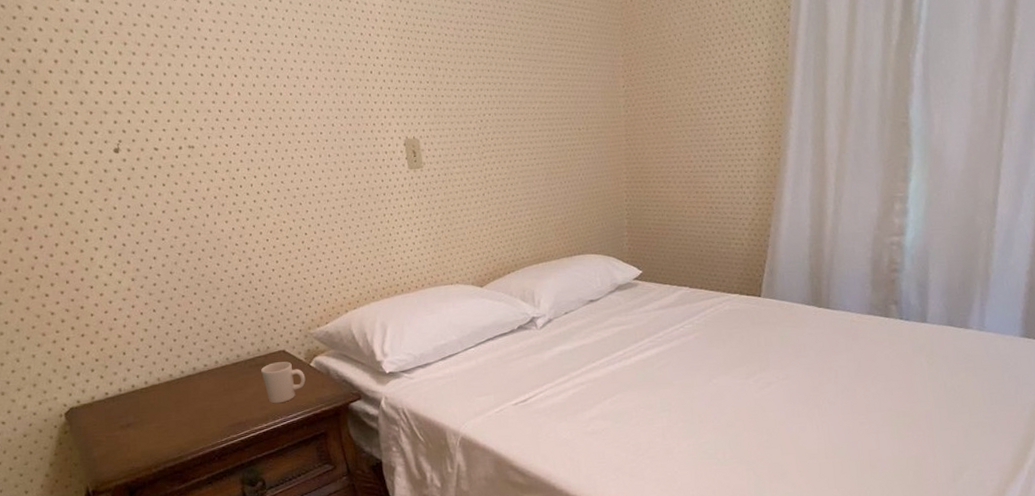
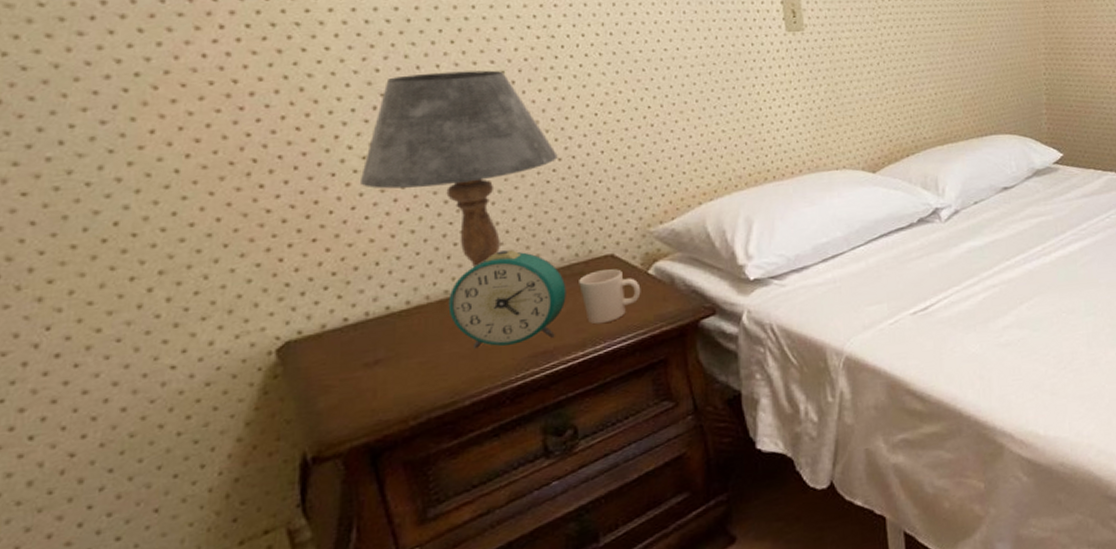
table lamp: none [109,206,242,358] -> present [359,70,558,268]
alarm clock: none [172,345,253,418] -> present [448,250,566,348]

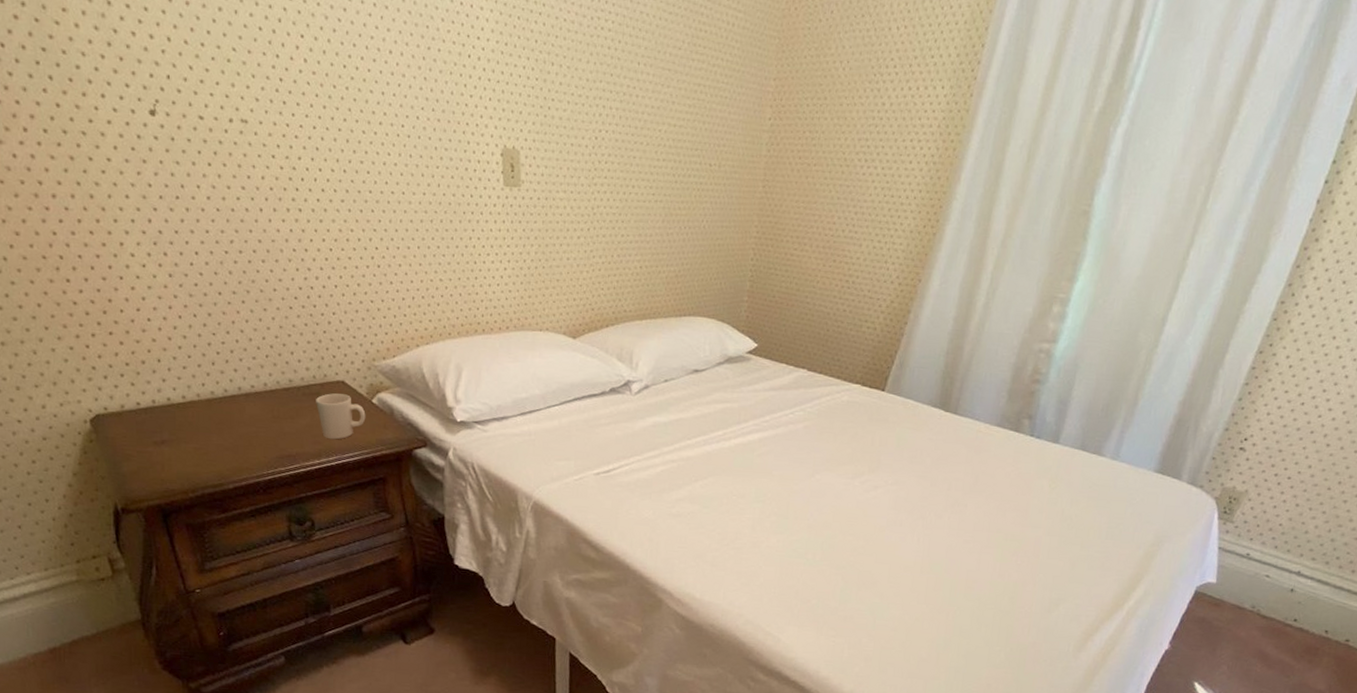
table lamp: present [359,70,558,268] -> none [141,192,299,376]
alarm clock: present [448,250,566,348] -> none [214,364,306,445]

